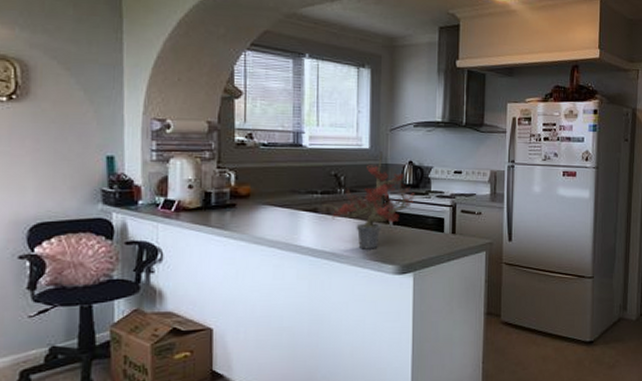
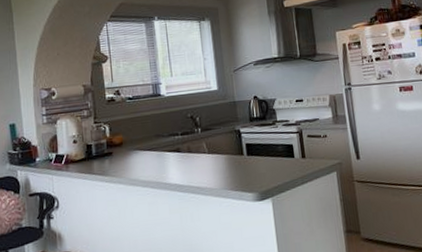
potted plant: present [323,151,415,249] -> none [184,91,264,181]

